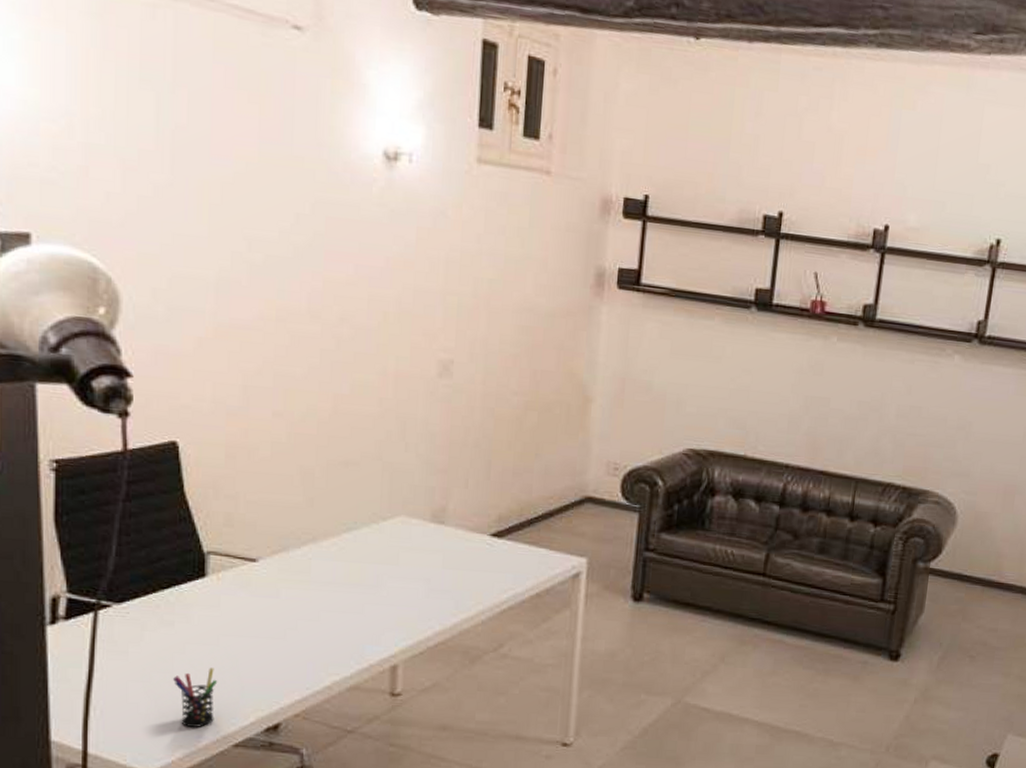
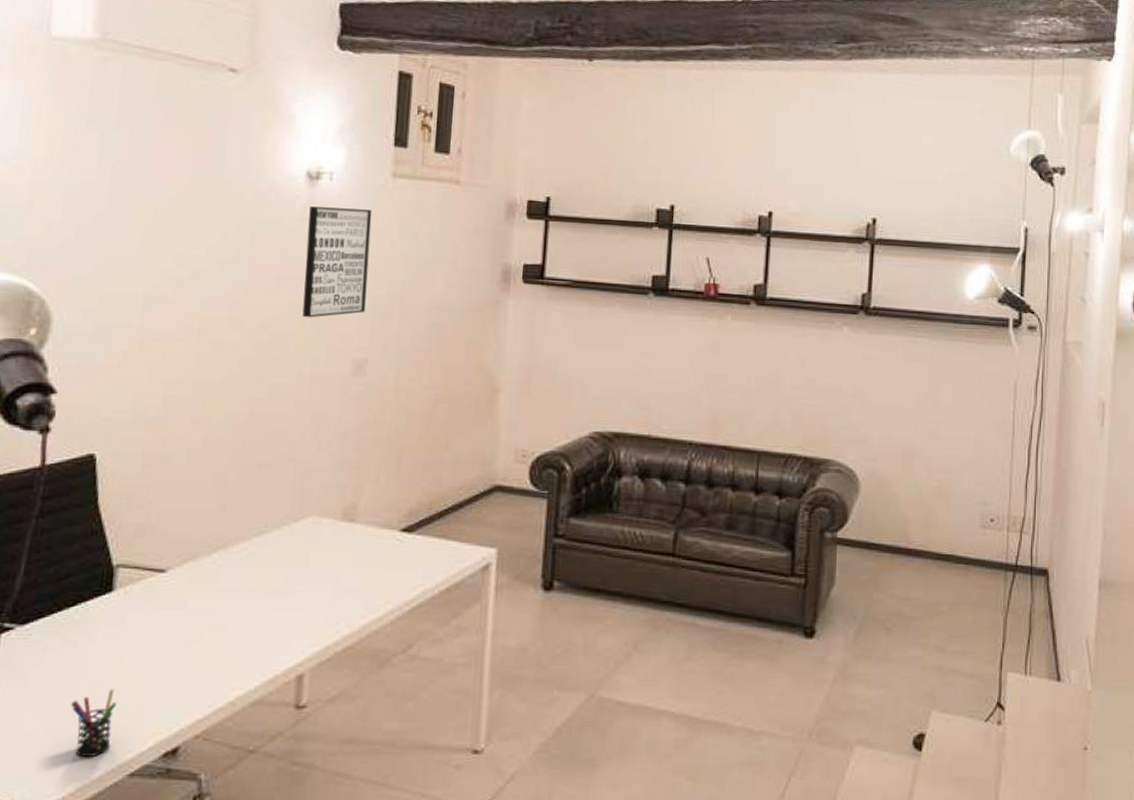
wall art: none [384,191,456,313] -> present [302,206,372,318]

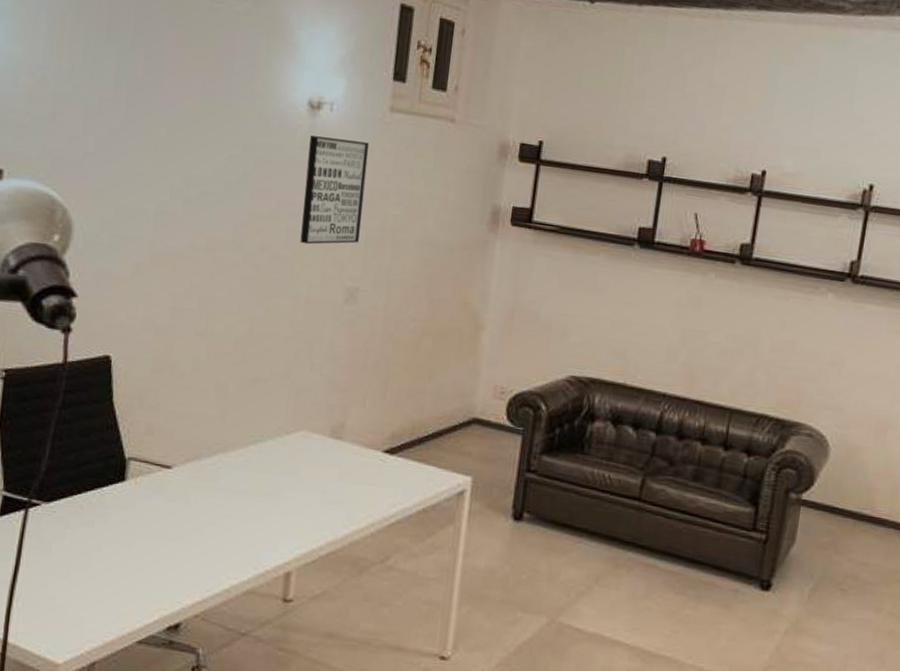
pen holder: present [71,689,116,758] -> none [89,566,127,623]

